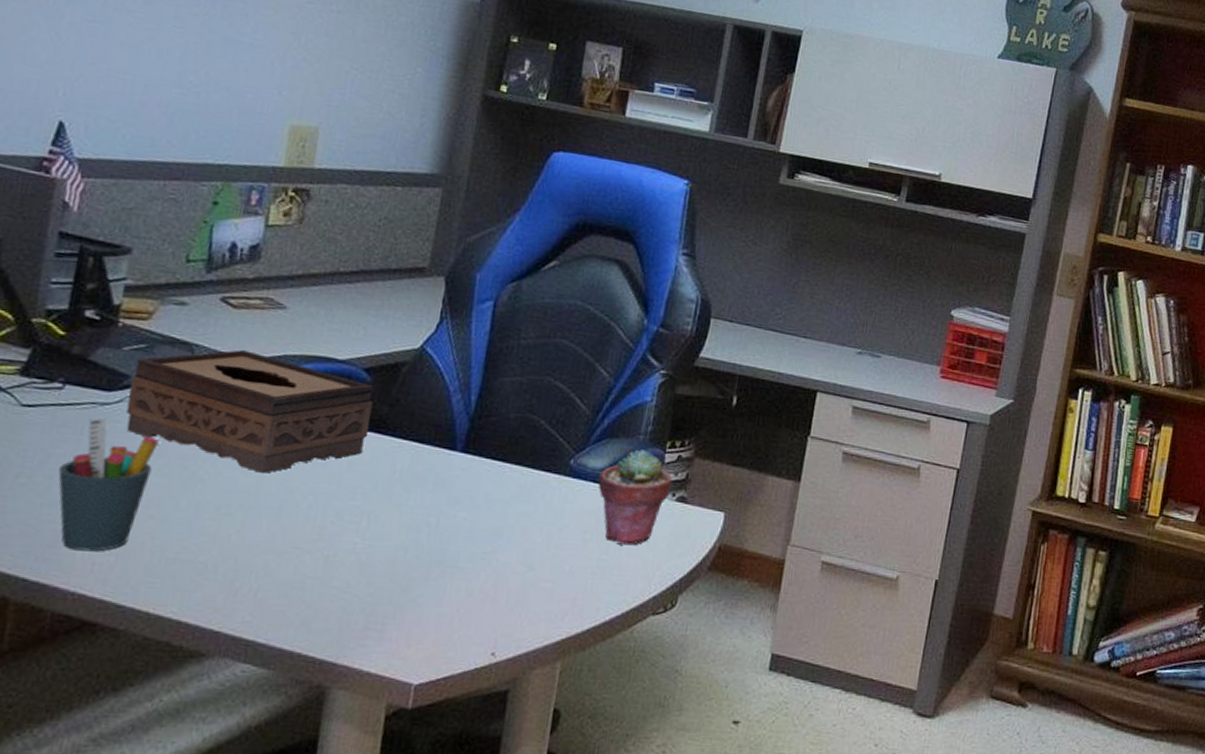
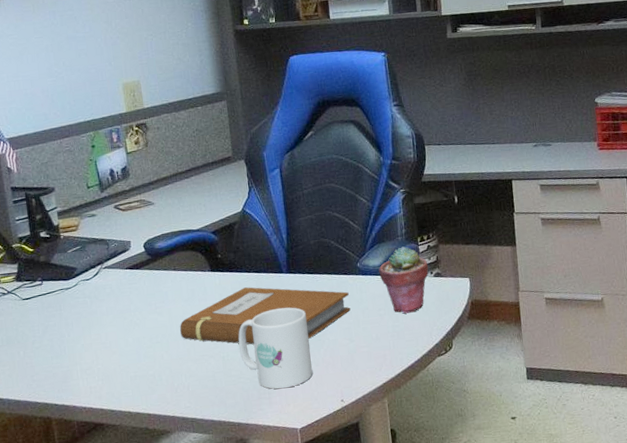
pen holder: present [58,418,160,552] -> none [55,297,107,382]
tissue box: present [126,350,373,473] -> none [78,236,226,313]
notebook: none [268,459,547,554] -> present [180,287,351,345]
mug: none [354,500,474,621] -> present [238,307,313,389]

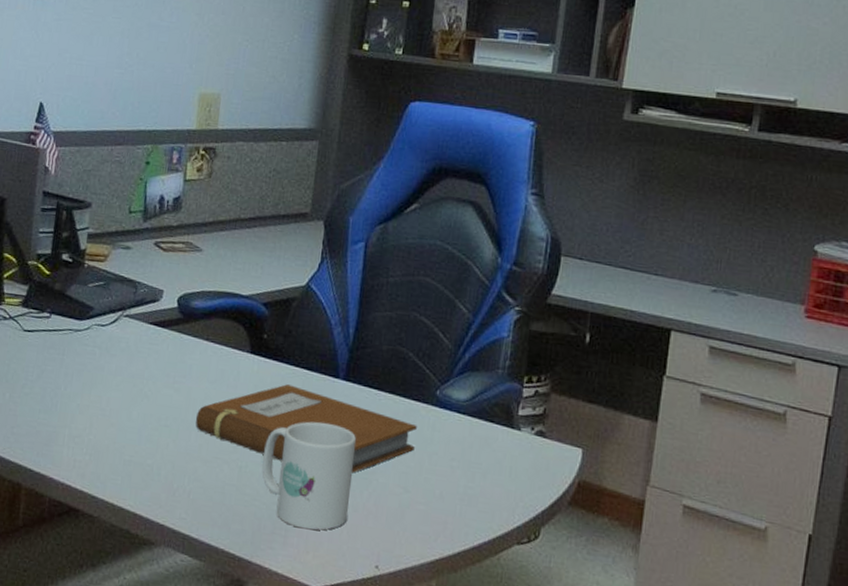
potted succulent: present [378,246,429,314] -> none [462,383,531,476]

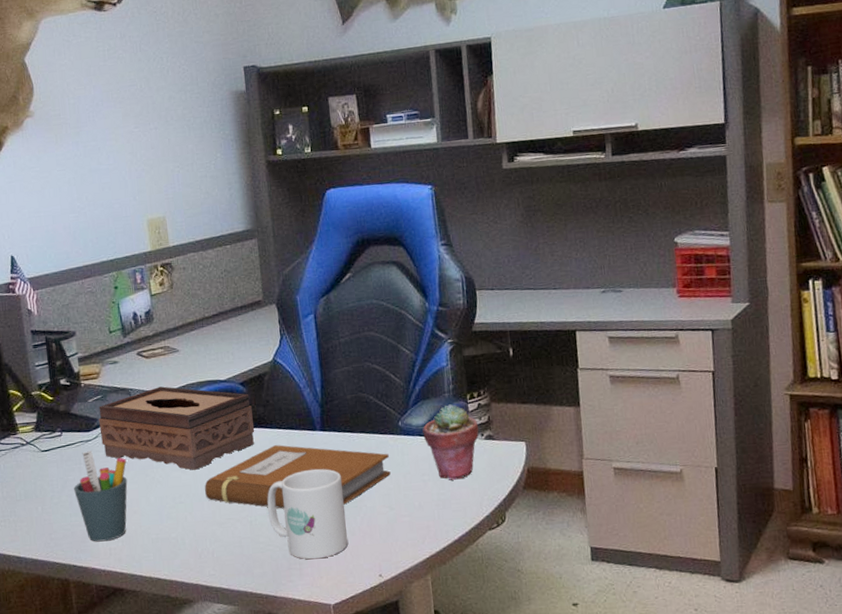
pen holder: none [49,342,116,451] -> present [74,451,128,542]
tissue box: none [92,286,271,392] -> present [98,386,255,470]
potted succulent: none [462,383,531,476] -> present [422,404,479,480]

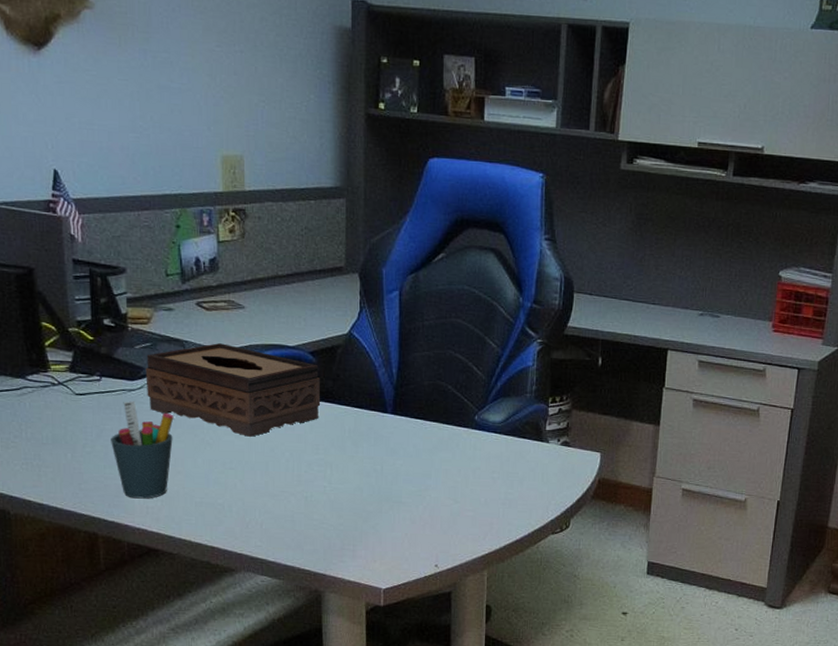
notebook: present [205,445,391,509] -> none [260,422,460,492]
mug: present [267,469,348,560] -> none [326,452,408,543]
potted succulent: present [422,404,479,480] -> none [498,405,557,481]

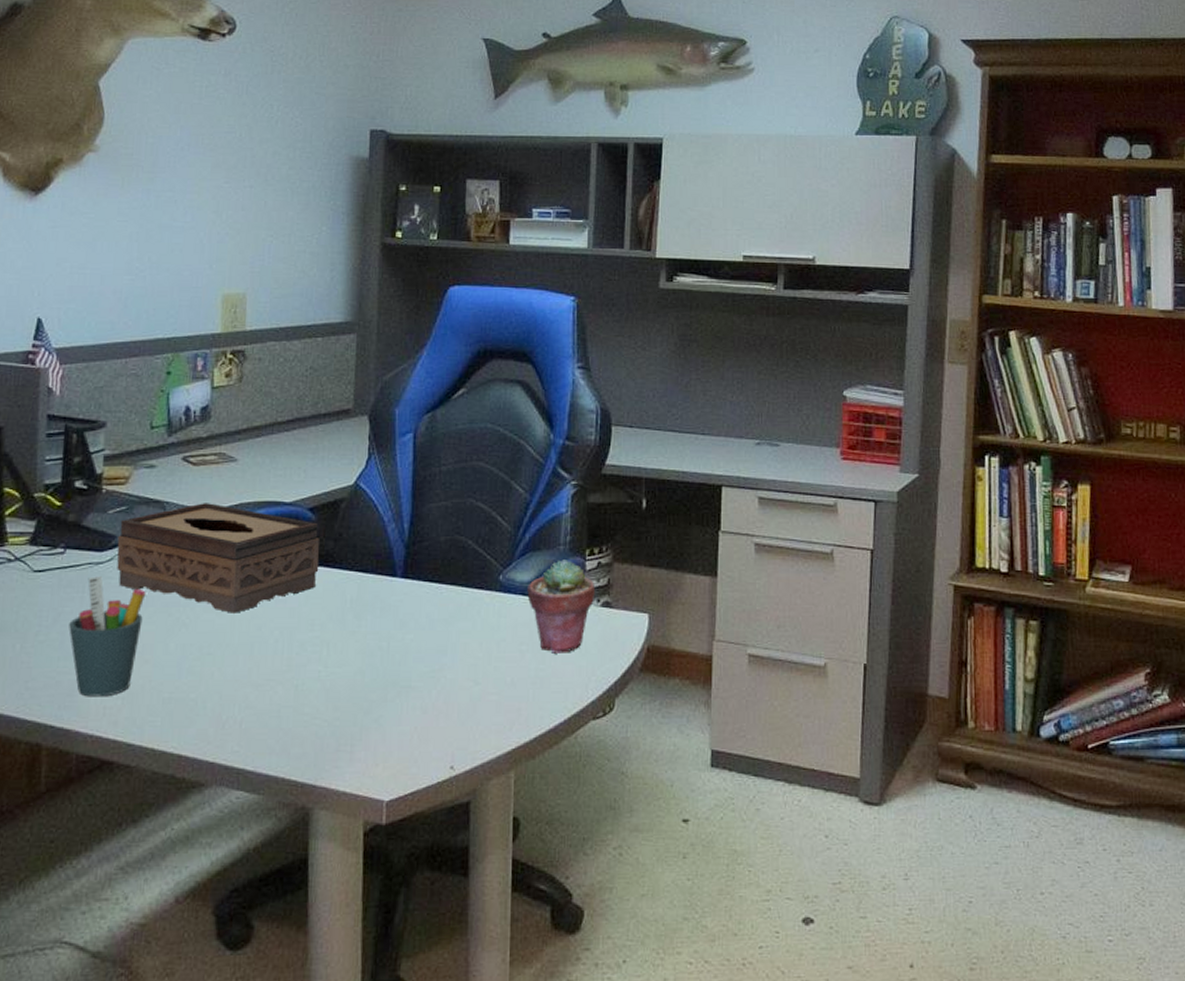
potted succulent: none [498,405,557,481] -> present [527,560,596,653]

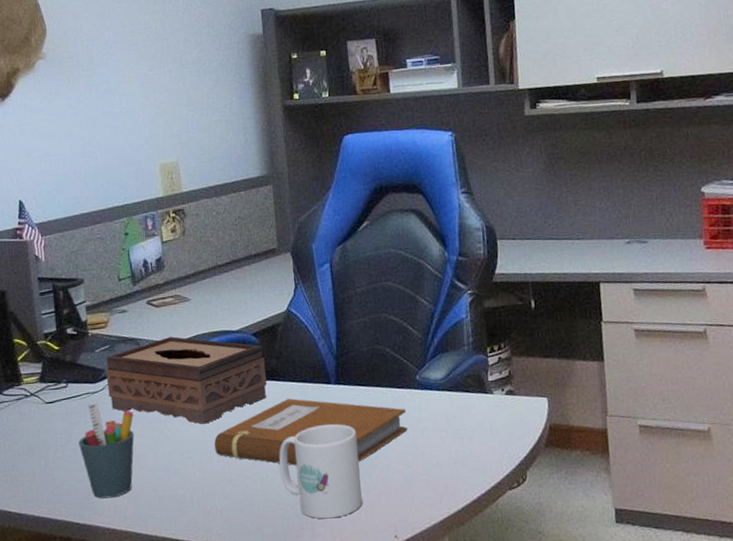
notebook: none [243,591,482,674] -> present [214,398,408,466]
mug: none [320,625,419,741] -> present [279,424,363,519]
potted succulent: present [527,560,596,653] -> none [441,357,500,437]

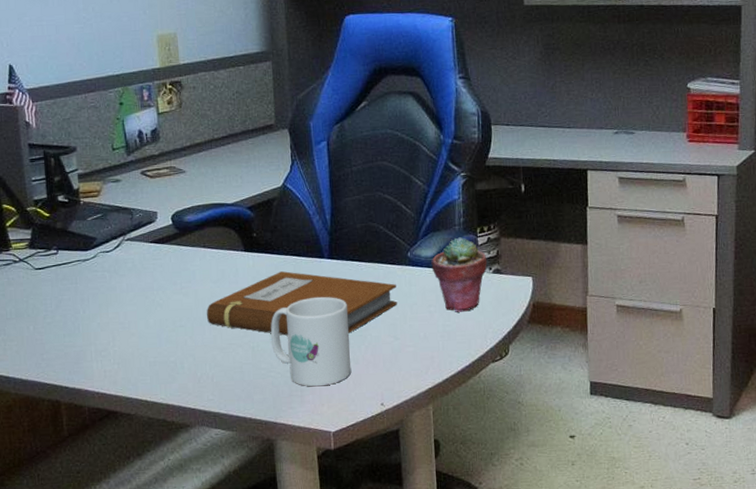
pen holder: present [79,403,134,499] -> none [69,270,126,364]
tissue box: present [106,336,267,424] -> none [98,207,261,294]
potted succulent: none [441,357,500,437] -> present [431,237,488,312]

